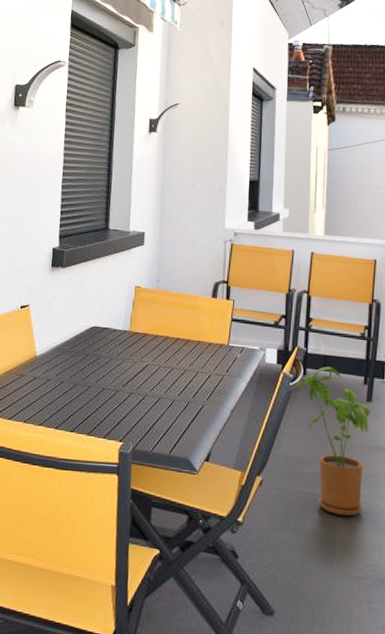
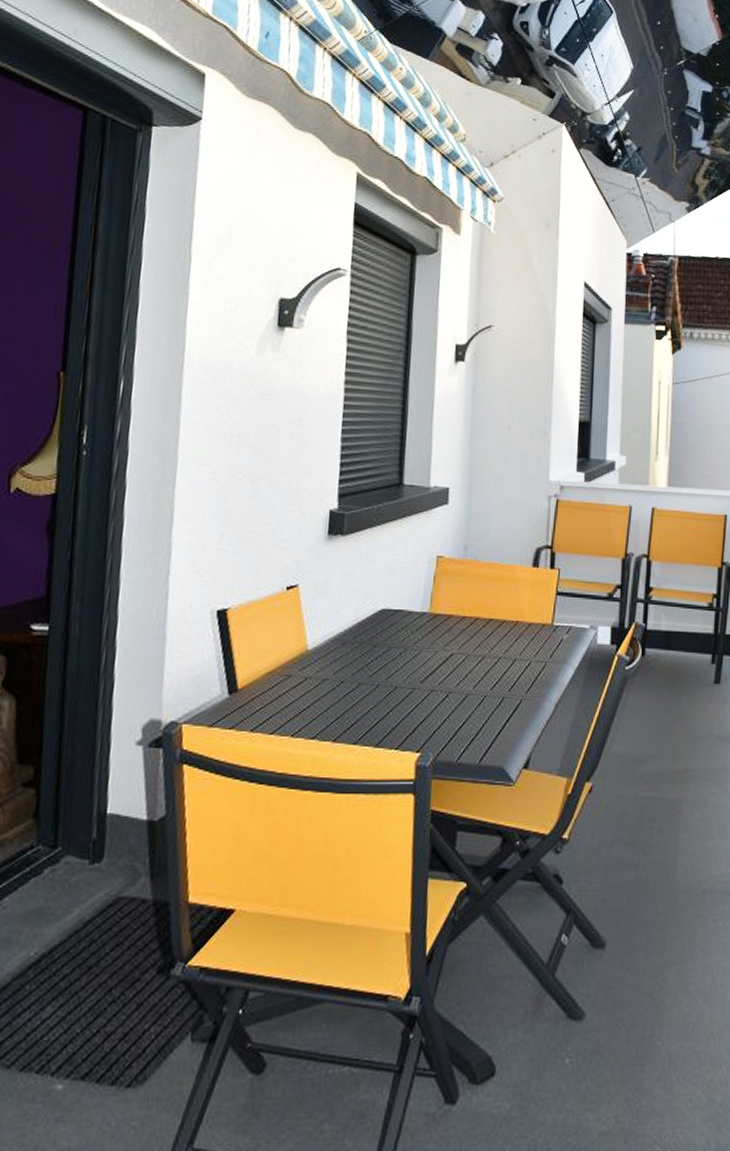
house plant: present [292,366,371,516] -> none [628,644,719,820]

